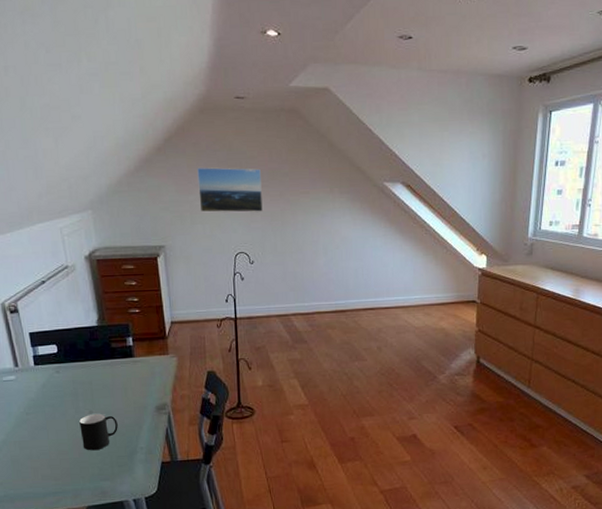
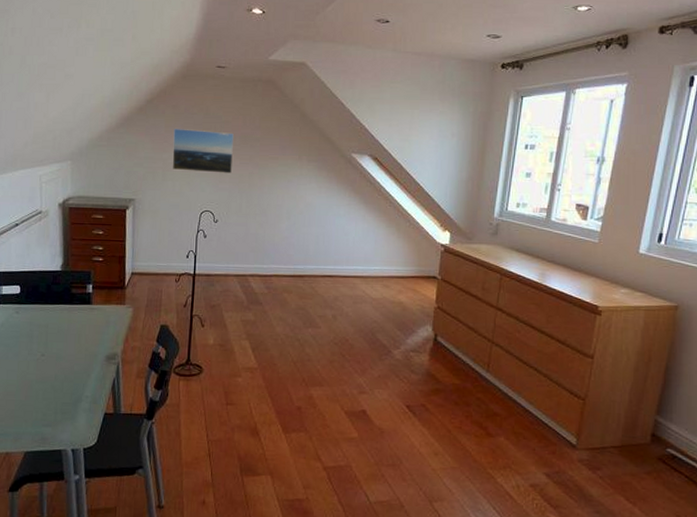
cup: present [79,414,118,451] -> none [30,358,67,395]

